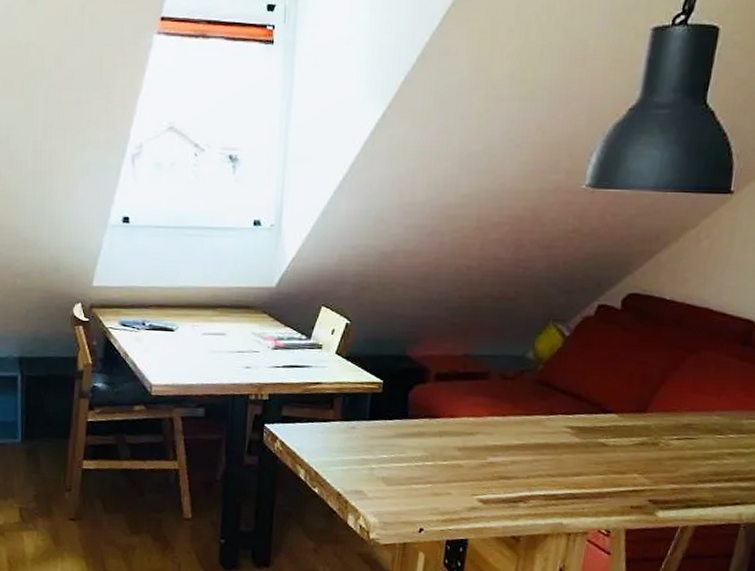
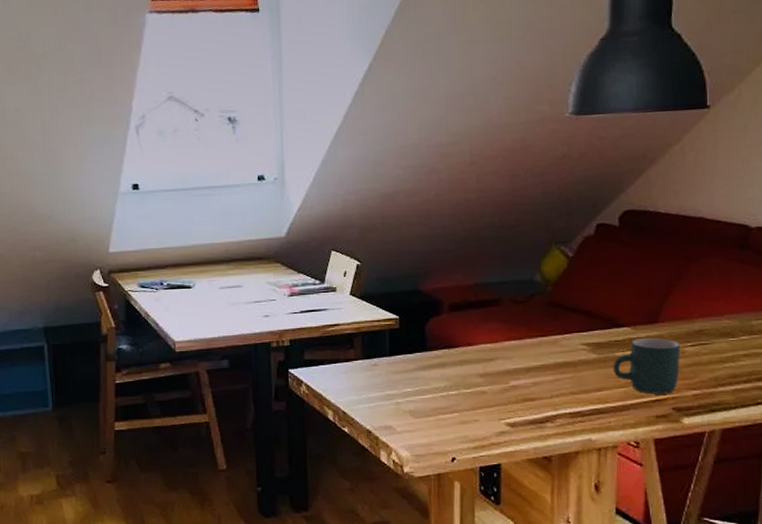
mug: none [593,427,666,486] -> present [612,338,681,394]

